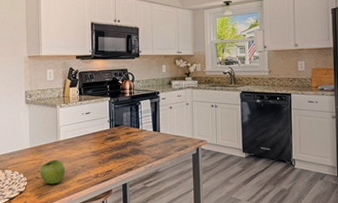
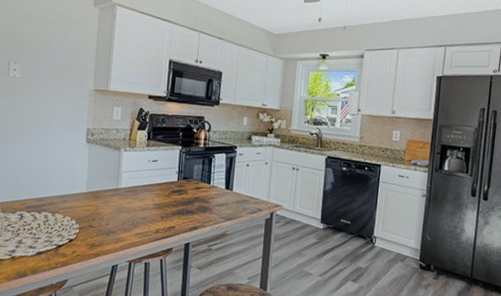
fruit: present [40,159,66,185] -> none [94,208,124,236]

